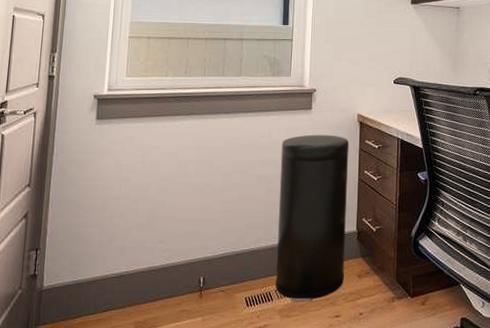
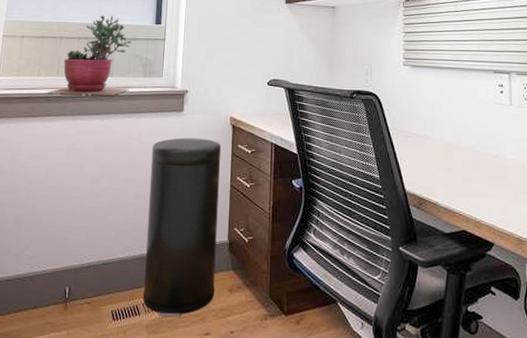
succulent plant: none [174,16,259,95] -> present [46,15,131,95]

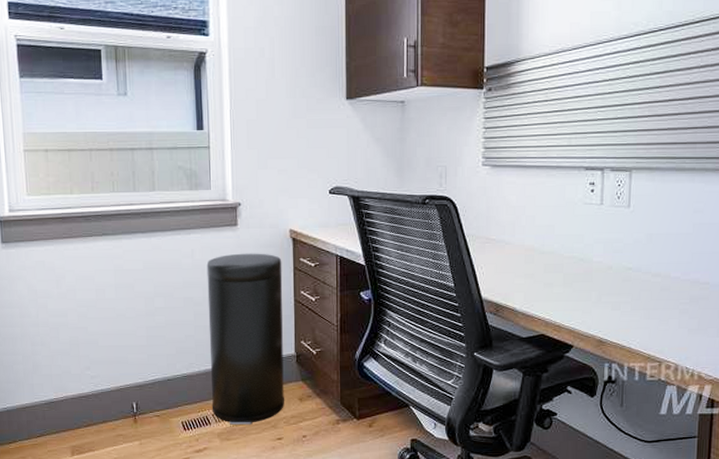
succulent plant: present [46,15,131,95] -> none [82,122,176,213]

